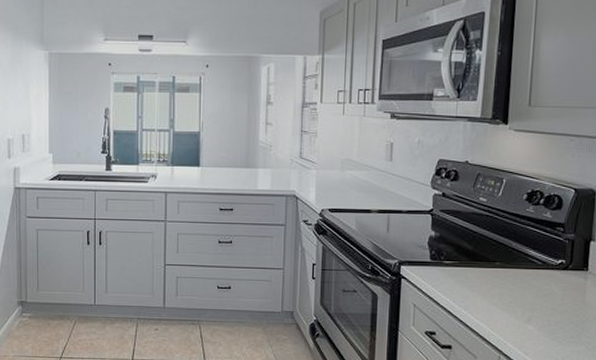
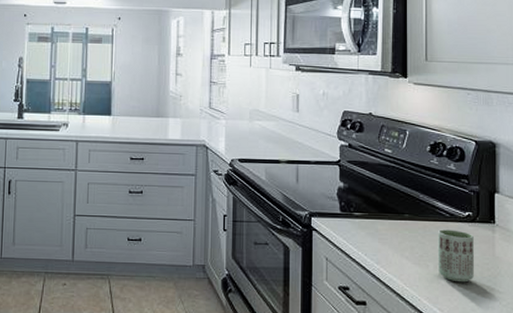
cup: none [526,277,565,328] -> present [437,229,474,283]

